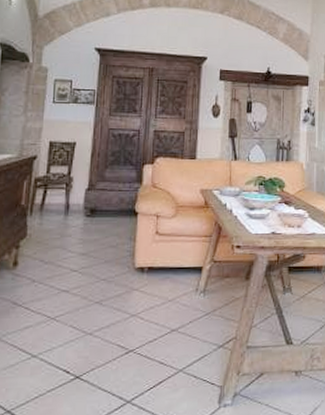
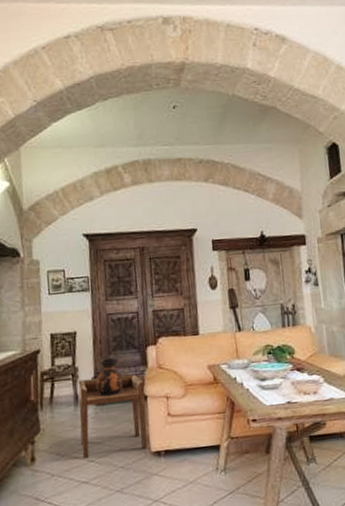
side table: none [66,190,137,268] -> present [78,374,148,459]
ceramic jug: none [89,171,117,209] -> present [96,357,124,397]

